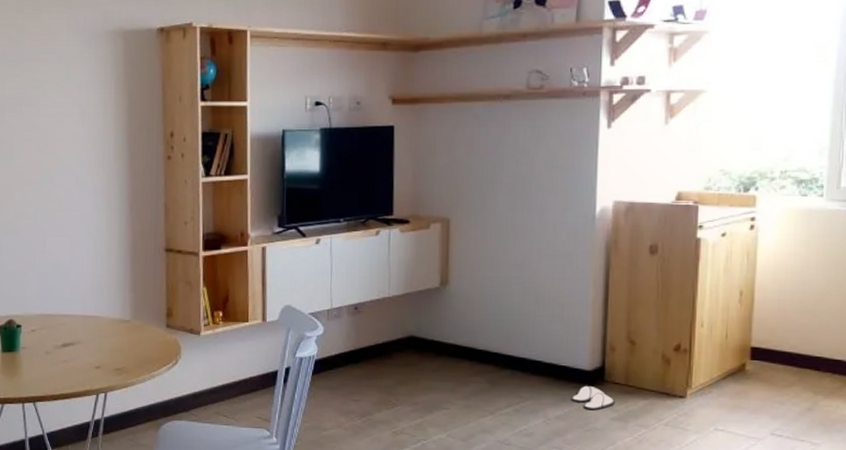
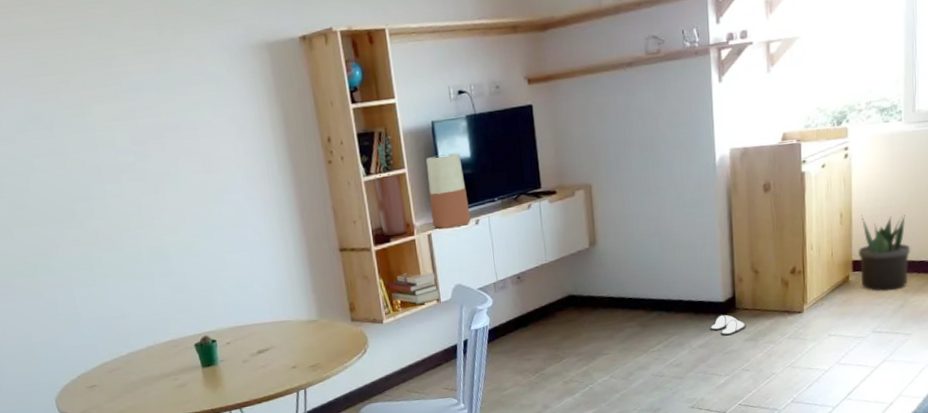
books: none [209,285,266,321] -> present [386,271,440,305]
vase: none [212,134,242,244] -> present [374,131,409,237]
vase: none [269,165,312,243] -> present [425,153,471,229]
planter: none [758,295,825,388] -> present [857,214,911,290]

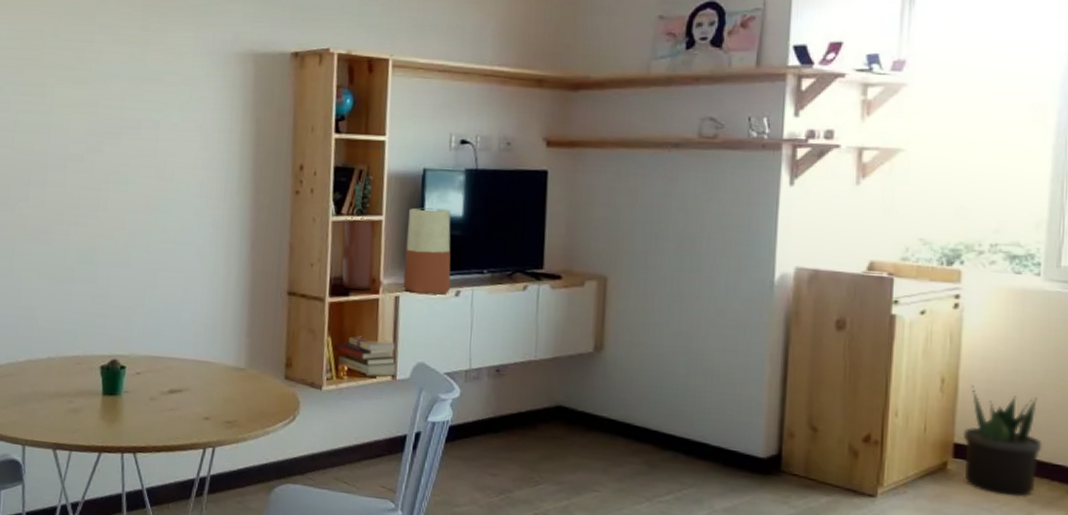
slippers: present [710,314,746,336] -> none [741,474,793,505]

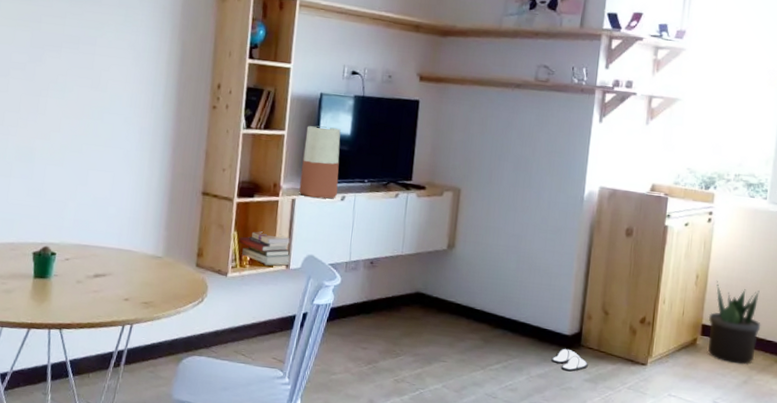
vase: present [341,170,375,291] -> none [248,92,279,194]
slippers: none [741,474,793,505] -> present [551,348,588,372]

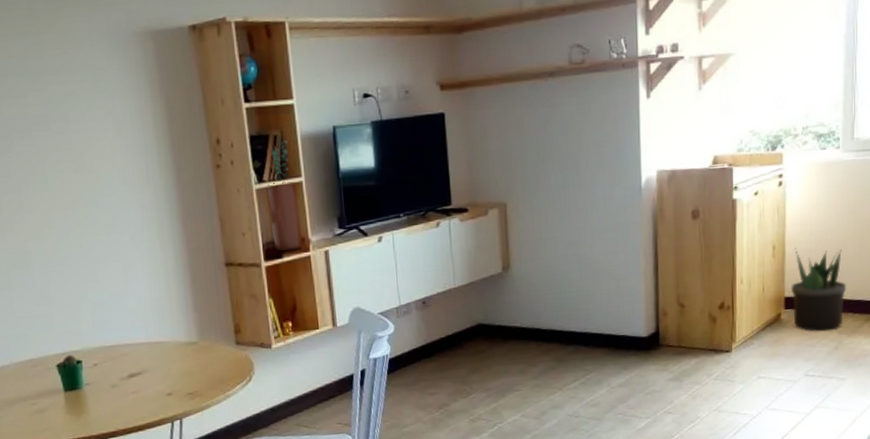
books: present [239,231,290,266] -> none [276,291,336,329]
vase: none [248,92,279,194] -> present [267,135,303,252]
vase: present [299,125,341,199] -> none [325,162,374,245]
slippers: present [551,348,588,372] -> none [631,351,670,375]

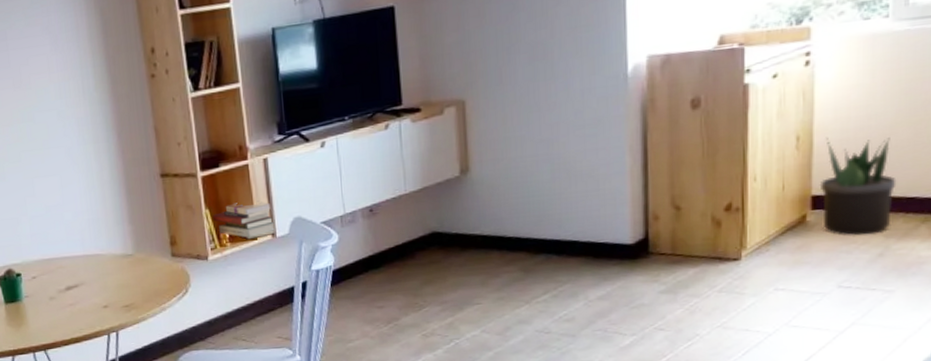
vase: present [267,135,303,252] -> none [203,40,241,161]
books: none [276,291,336,329] -> present [213,200,275,240]

